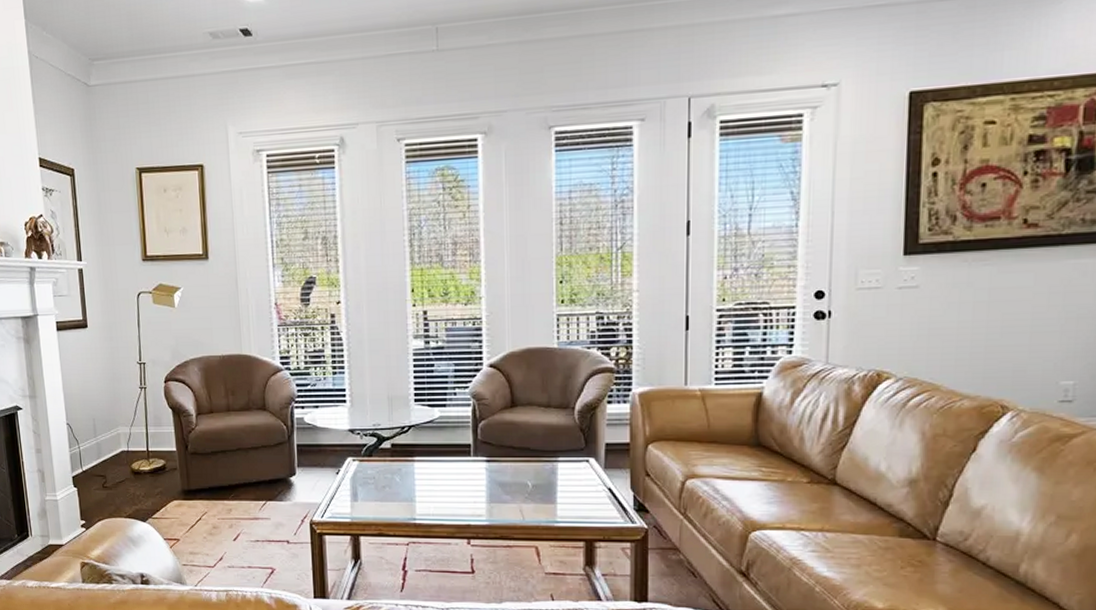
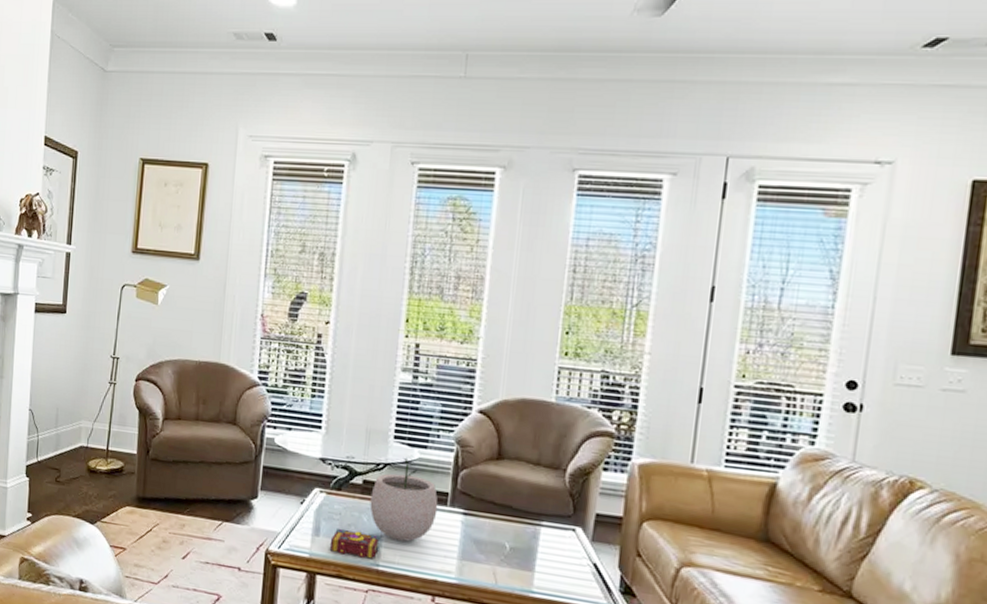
decorative book: none [368,491,414,515] -> present [329,527,380,560]
plant pot: none [400,417,463,494] -> present [370,457,438,542]

